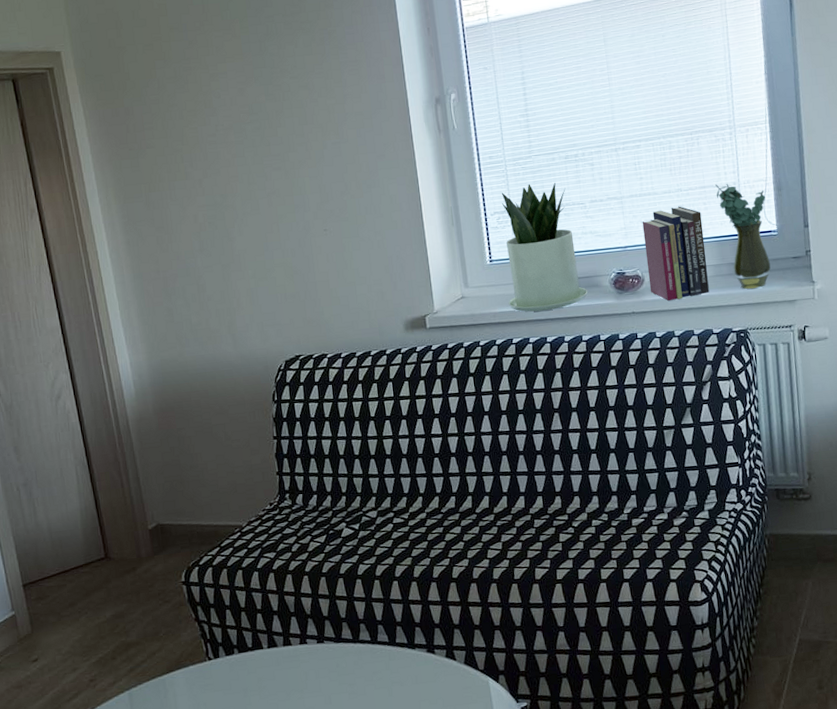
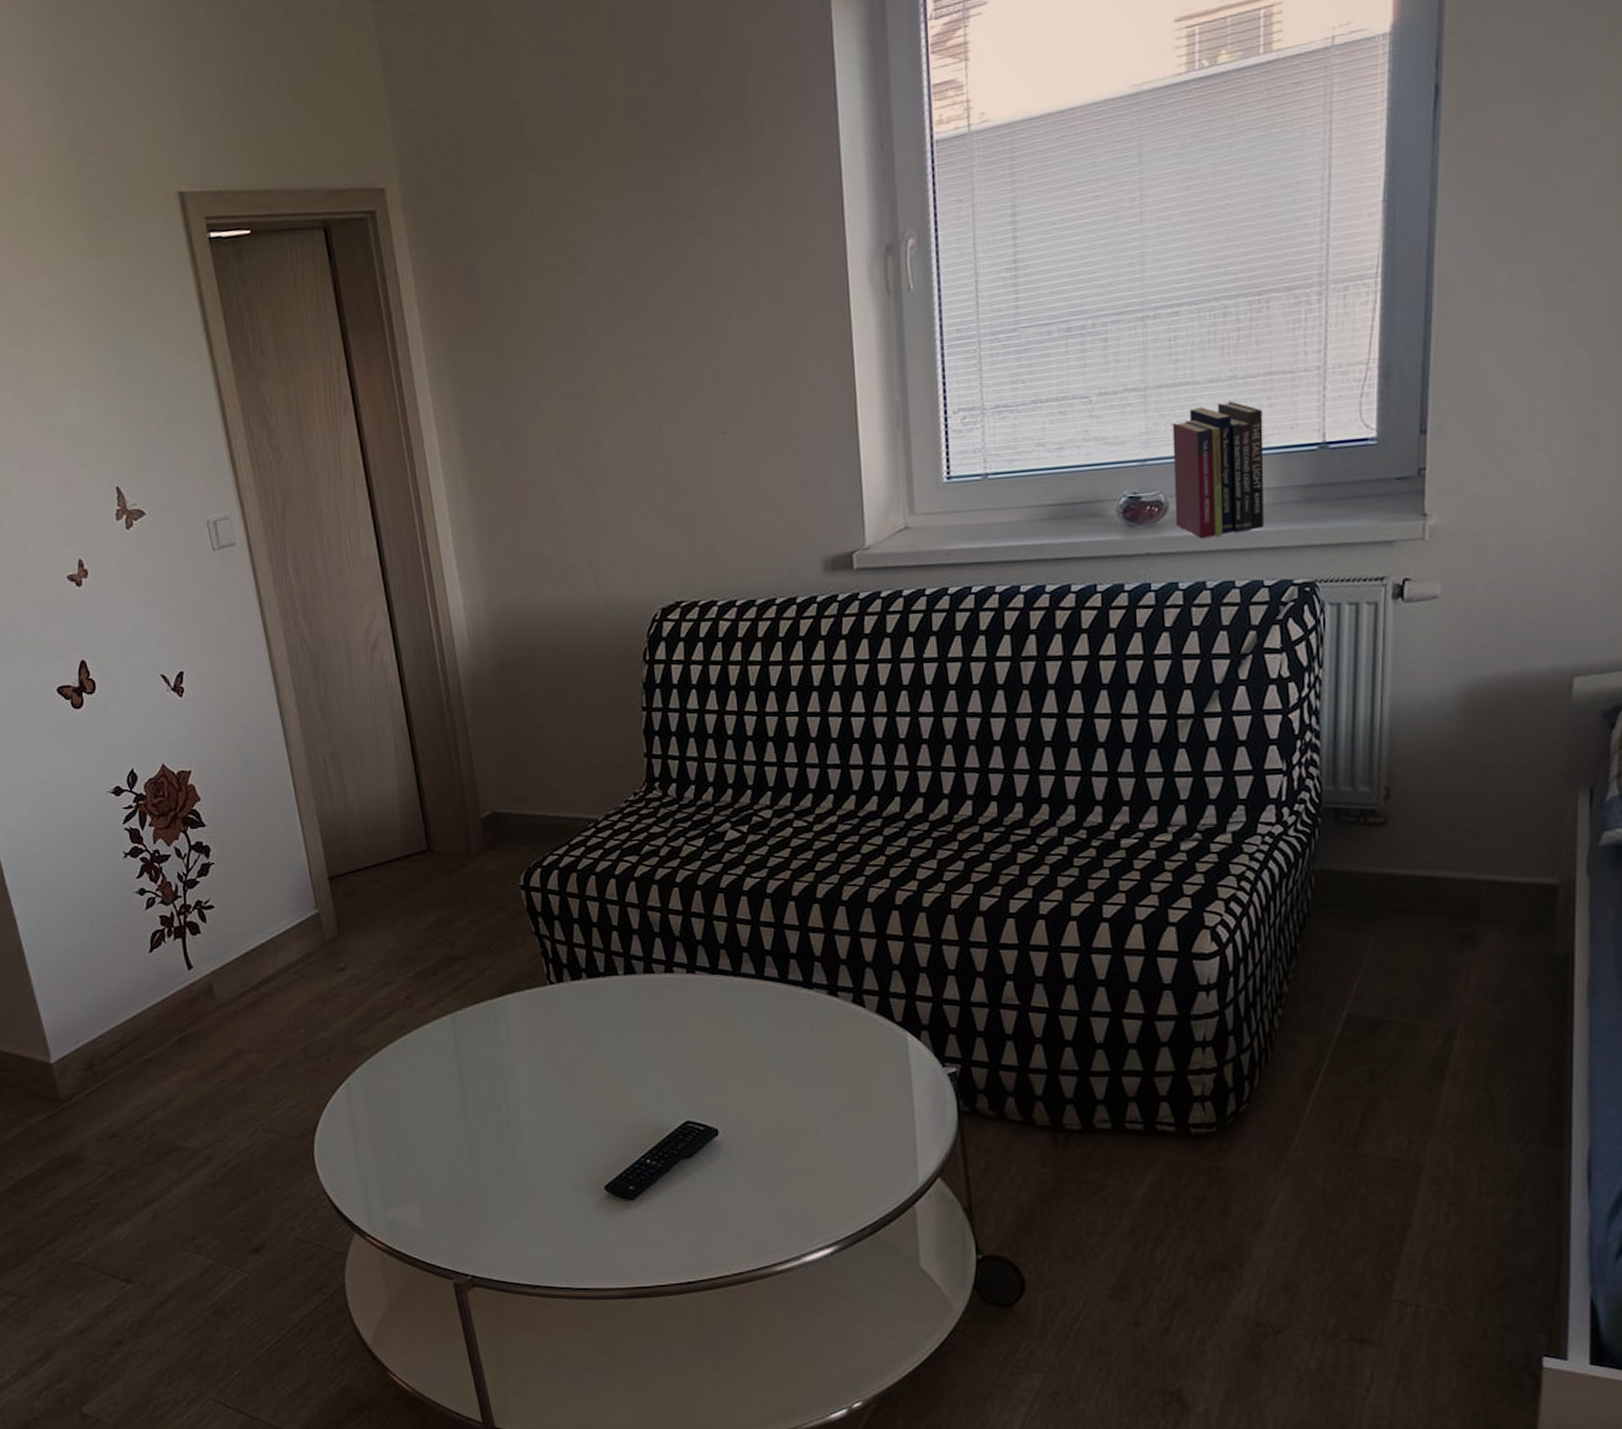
planter: present [502,182,588,312] -> none [969,366,1085,550]
vase: present [715,183,771,289] -> none [1289,367,1364,523]

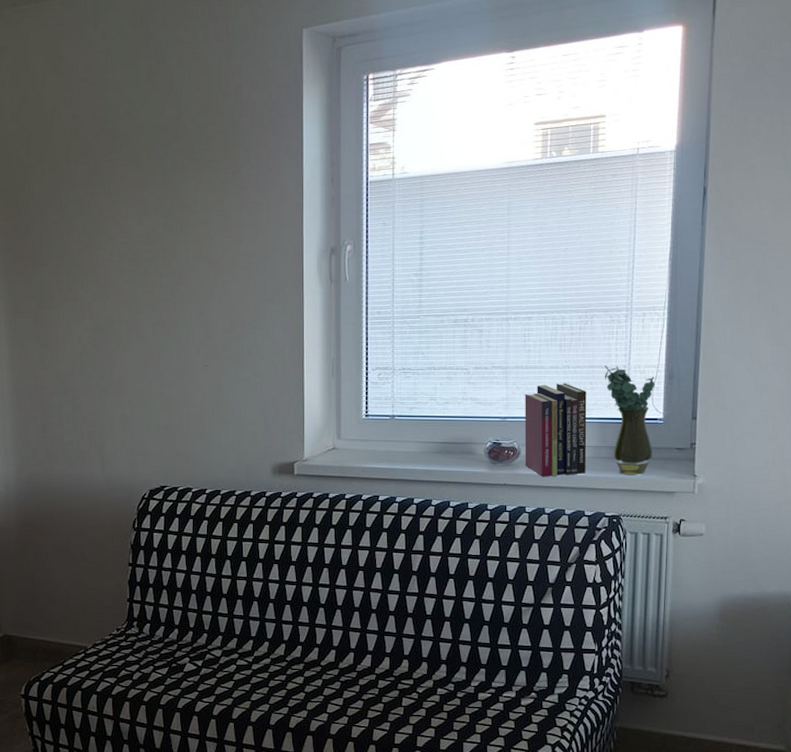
vase: none [1289,367,1364,523] -> present [605,365,655,475]

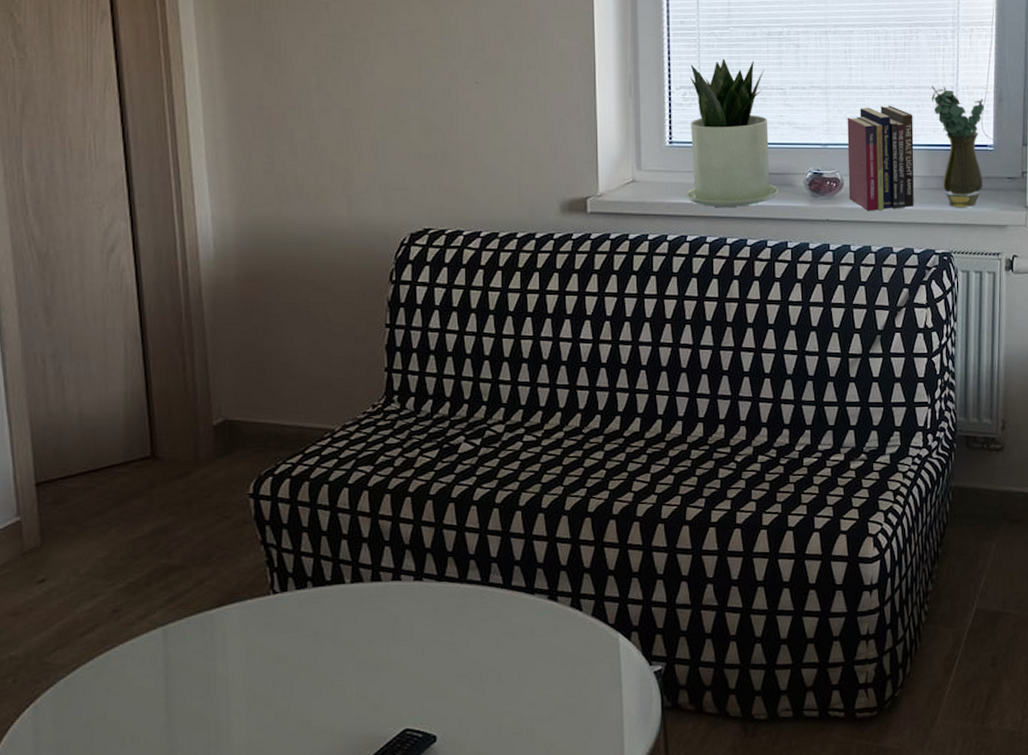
planter: none [379,343,462,472] -> present [686,58,779,207]

